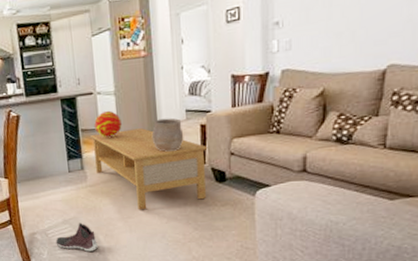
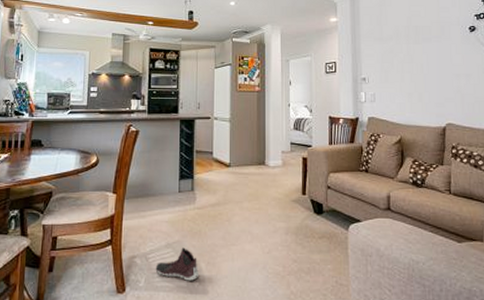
coffee table: present [90,128,208,210] -> none [204,155,308,238]
decorative sphere: present [93,110,122,138] -> none [208,135,234,161]
ceramic pot: present [151,118,184,152] -> none [259,148,288,180]

